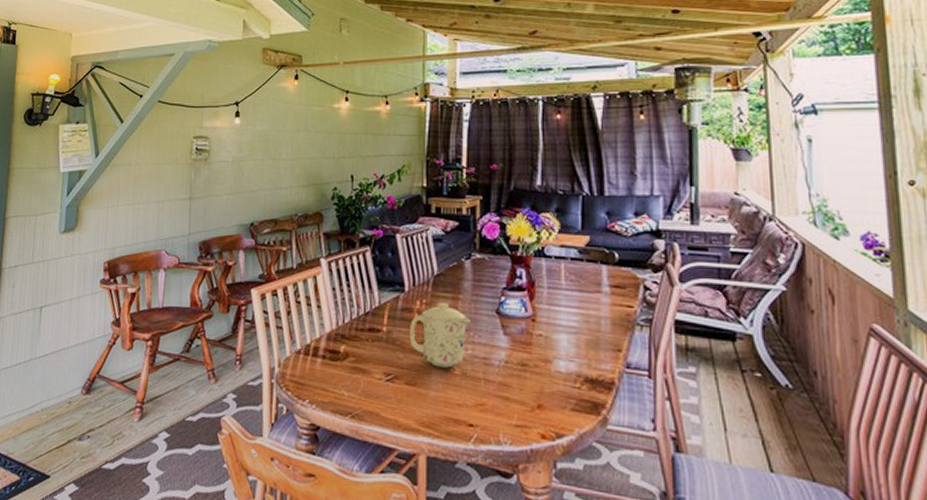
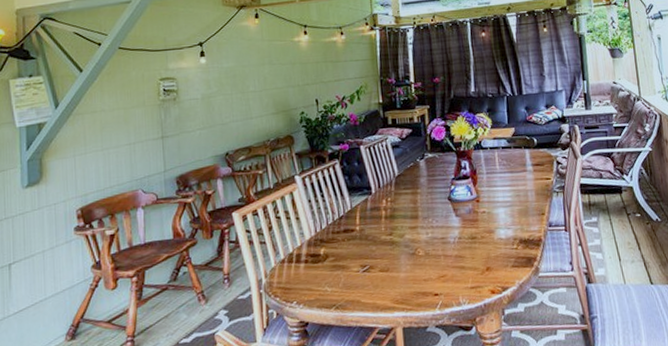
mug: present [410,303,470,368] -> none [379,198,428,253]

